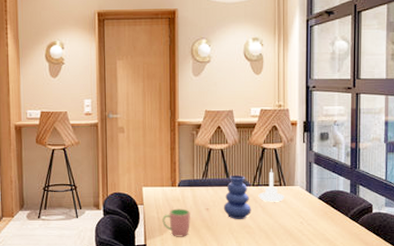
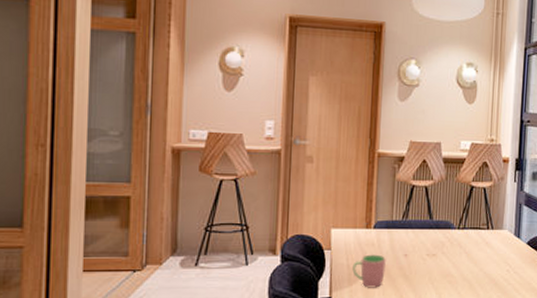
vase: present [223,174,251,220] -> none [424,216,455,268]
candle holder: present [258,167,284,202] -> none [463,208,492,248]

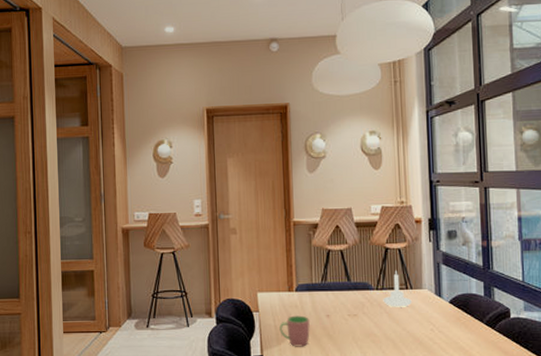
candle holder: none [463,208,492,248] -> present [383,269,412,307]

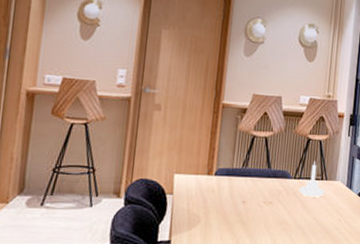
cup: present [279,315,310,347] -> none [192,200,225,233]

